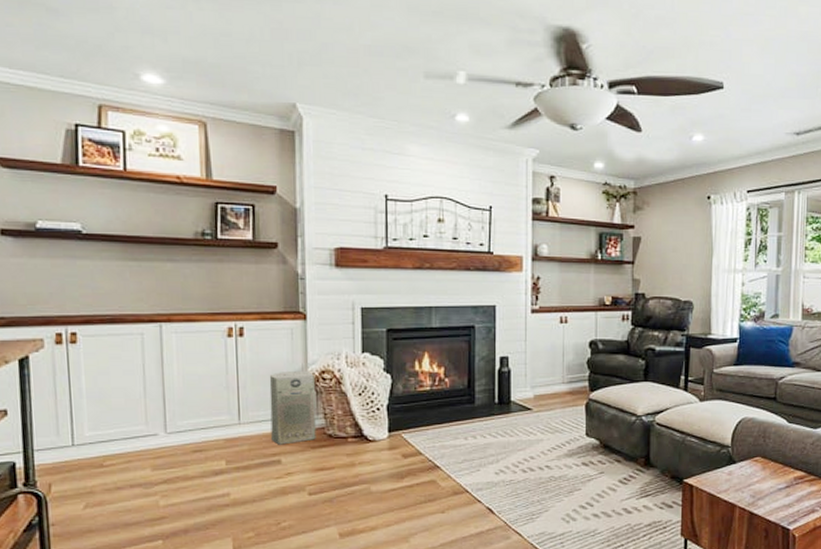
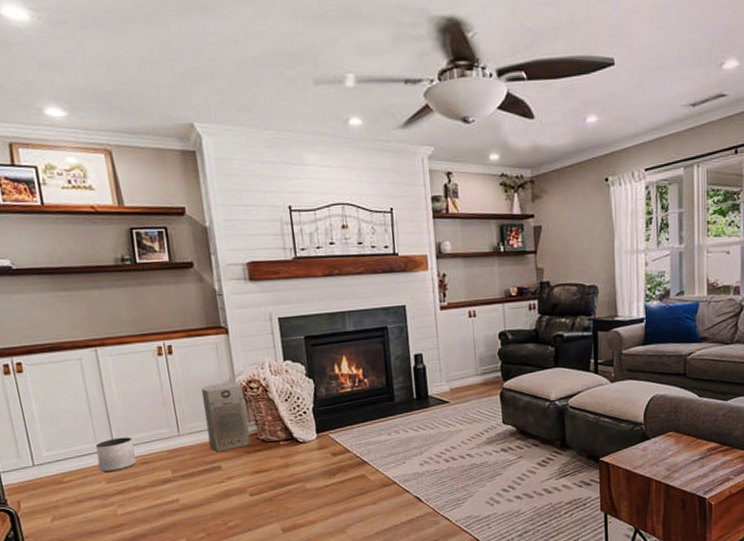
planter: none [145,421,188,459] -> present [95,436,136,473]

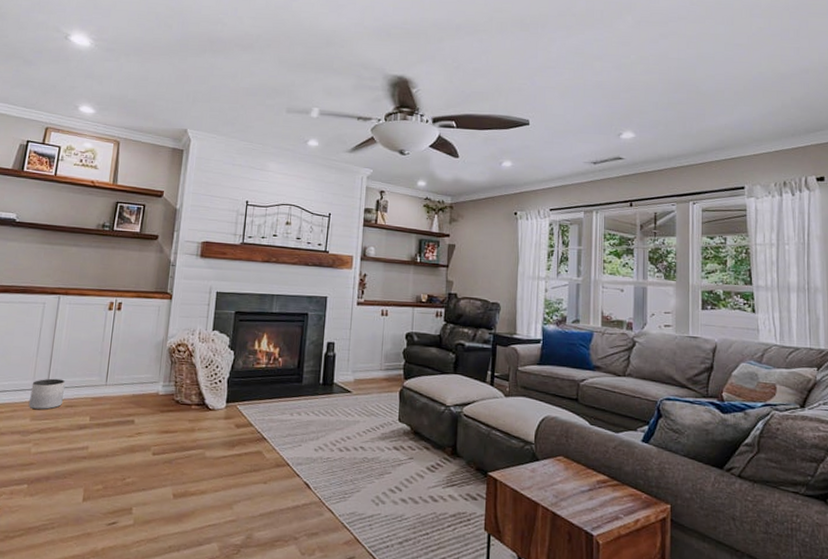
air purifier: present [201,381,251,452] -> none [129,342,172,407]

